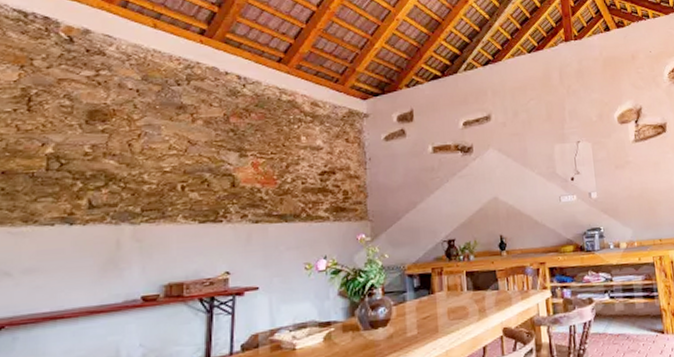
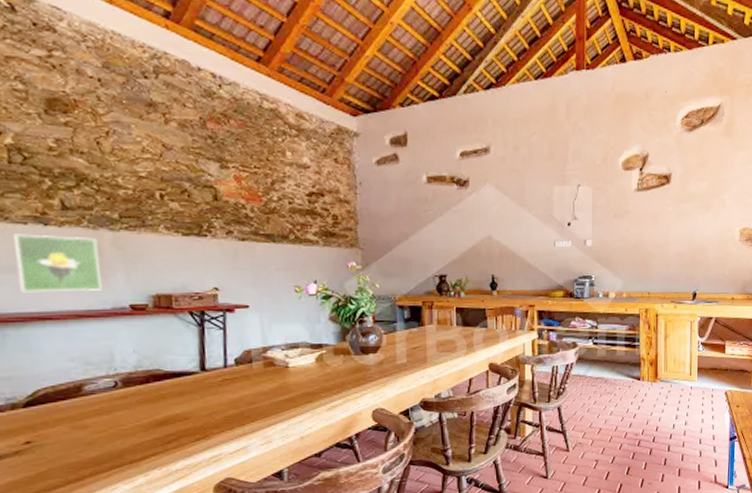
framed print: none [37,233,118,293] -> present [14,234,102,293]

